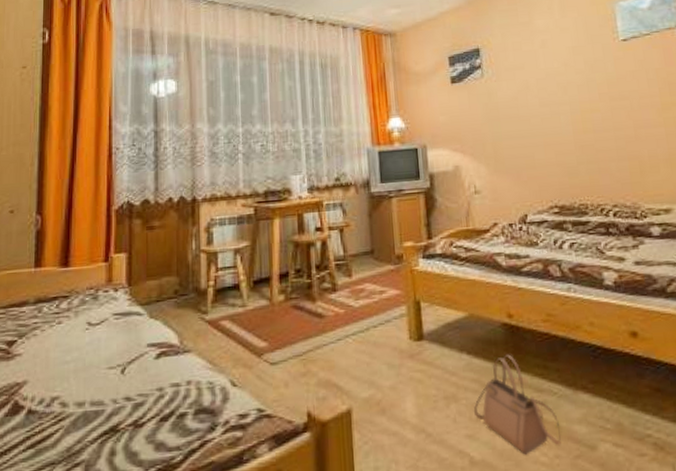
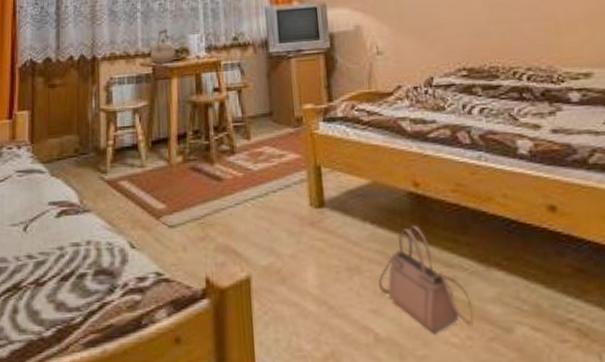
kettle: none [252,169,277,205] -> present [151,28,175,64]

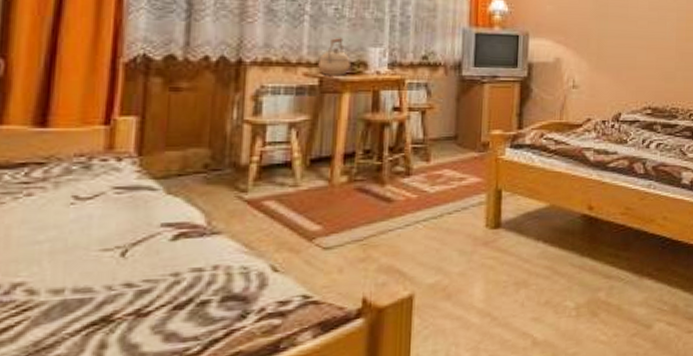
handbag: present [378,225,474,334] -> none [542,243,622,335]

